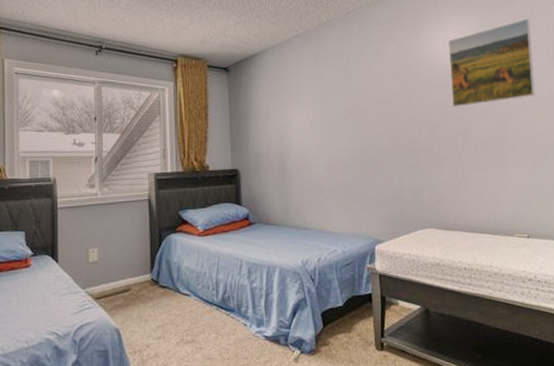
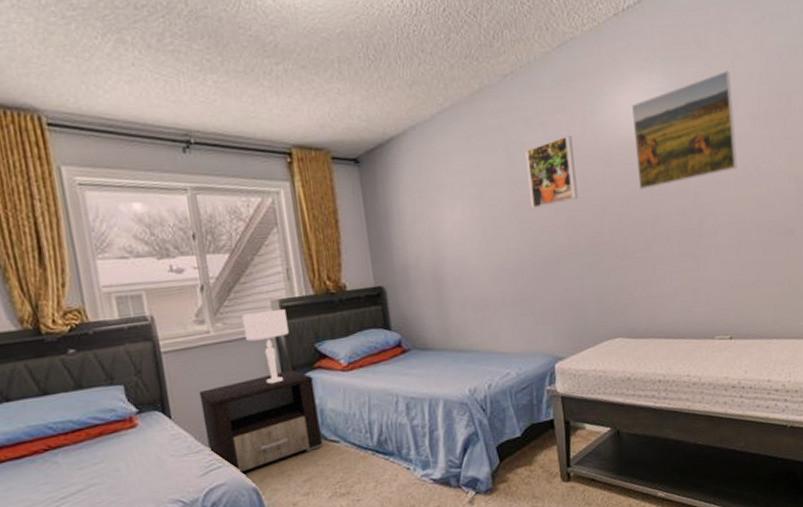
nightstand: none [83,231,176,314] -> present [199,369,322,472]
table lamp: none [124,181,159,242] -> present [241,309,289,384]
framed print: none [359,60,401,116] -> present [524,135,578,208]

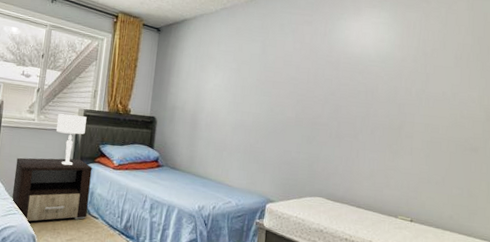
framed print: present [524,135,578,208] -> none [273,42,313,88]
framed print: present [632,71,738,189] -> none [357,20,443,93]

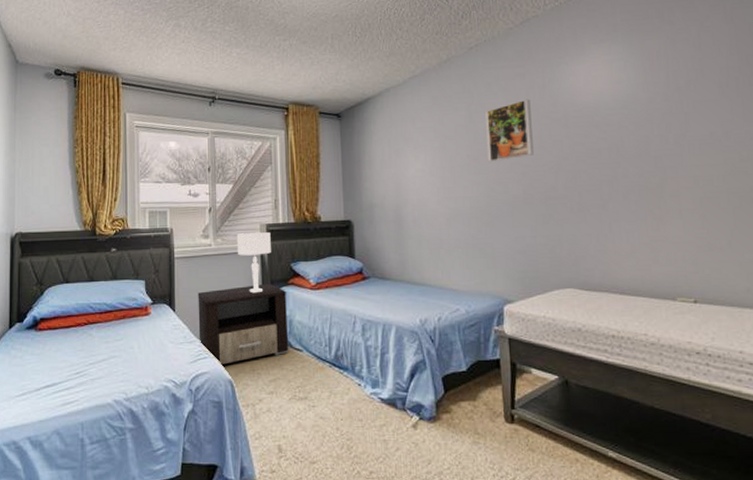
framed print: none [273,42,313,88] -> present [484,99,534,161]

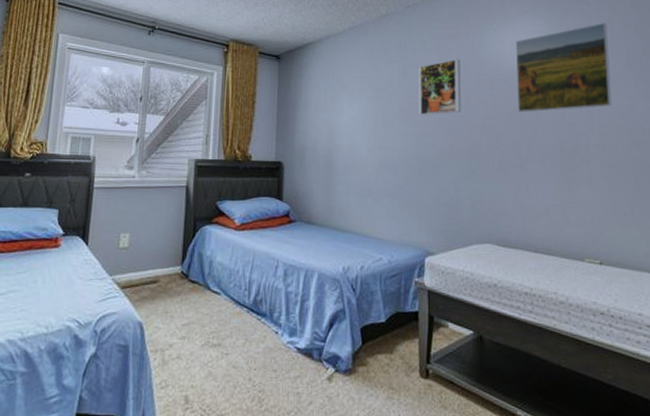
nightstand: present [198,283,288,365] -> none [111,220,209,305]
table lamp: present [236,232,271,294] -> none [162,167,199,231]
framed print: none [591,42,704,149] -> present [516,23,612,113]

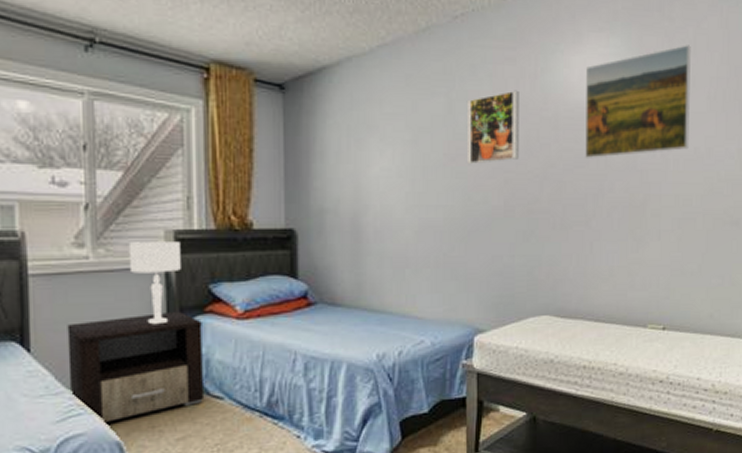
nightstand: none [111,220,209,305] -> present [67,311,203,422]
table lamp: none [162,167,199,231] -> present [128,242,181,325]

